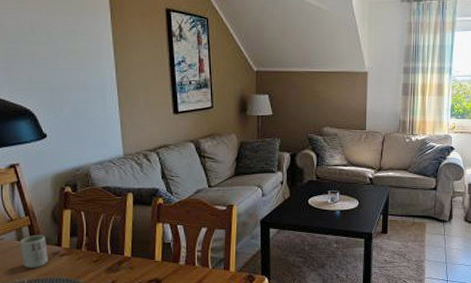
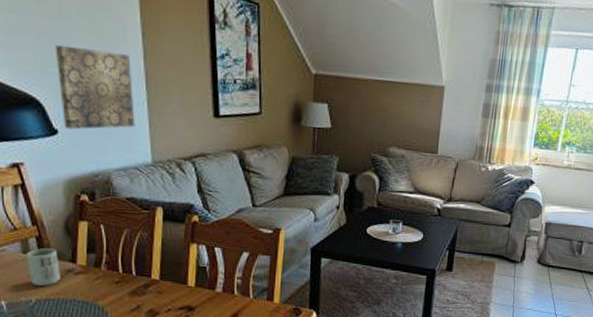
wall art: none [44,65,109,133] -> present [54,44,135,130]

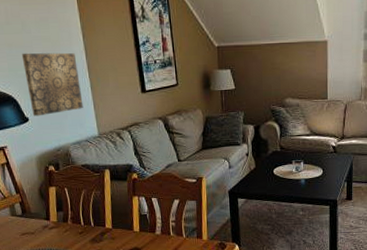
cup: present [26,248,60,287] -> none [13,210,39,241]

